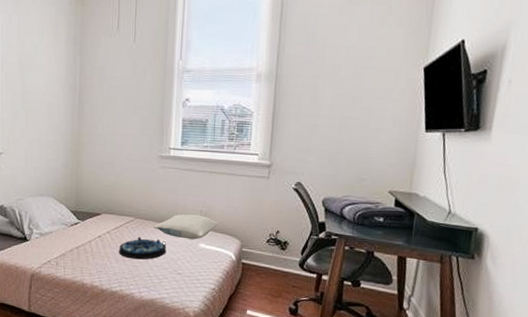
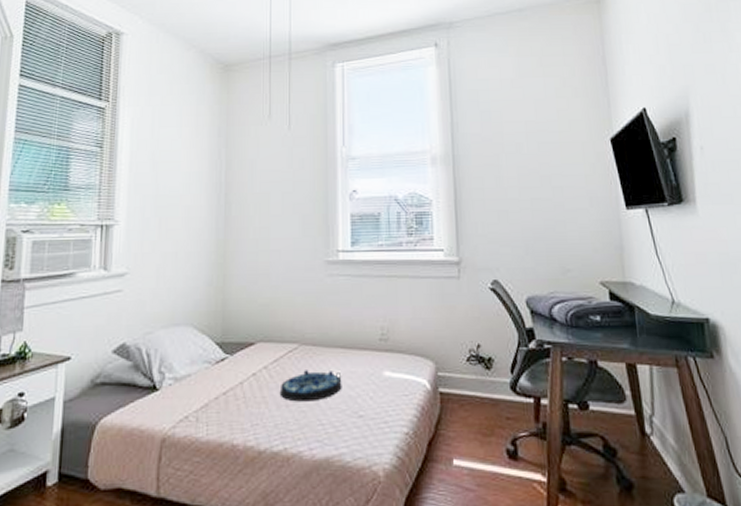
pillow: present [154,214,220,240] -> none [324,332,407,367]

